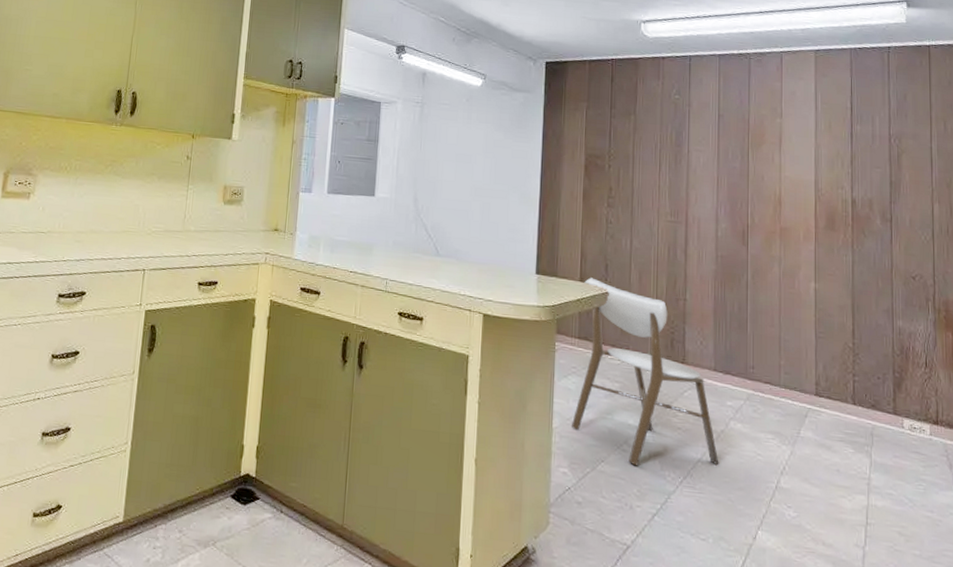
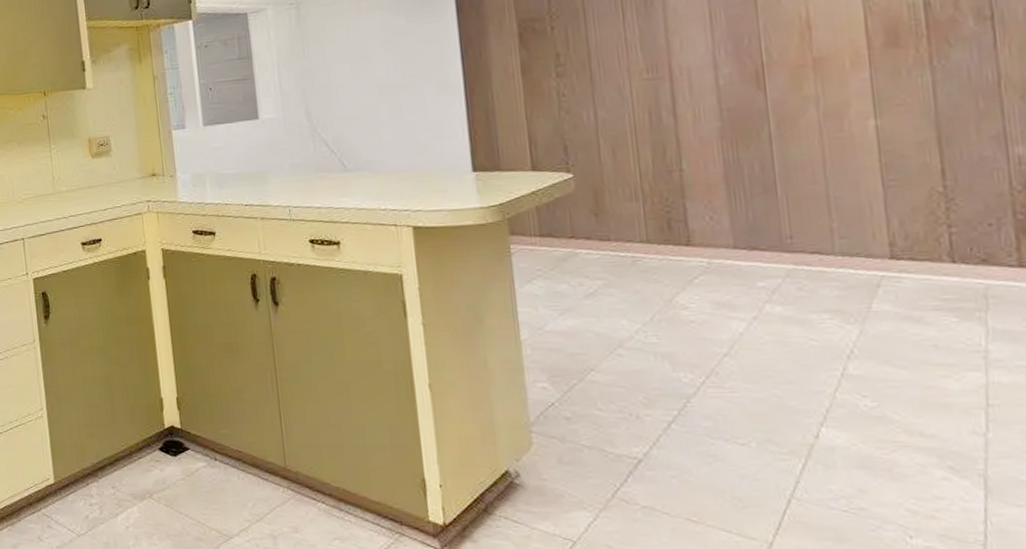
dining chair: present [571,277,719,466] -> none [536,164,755,371]

